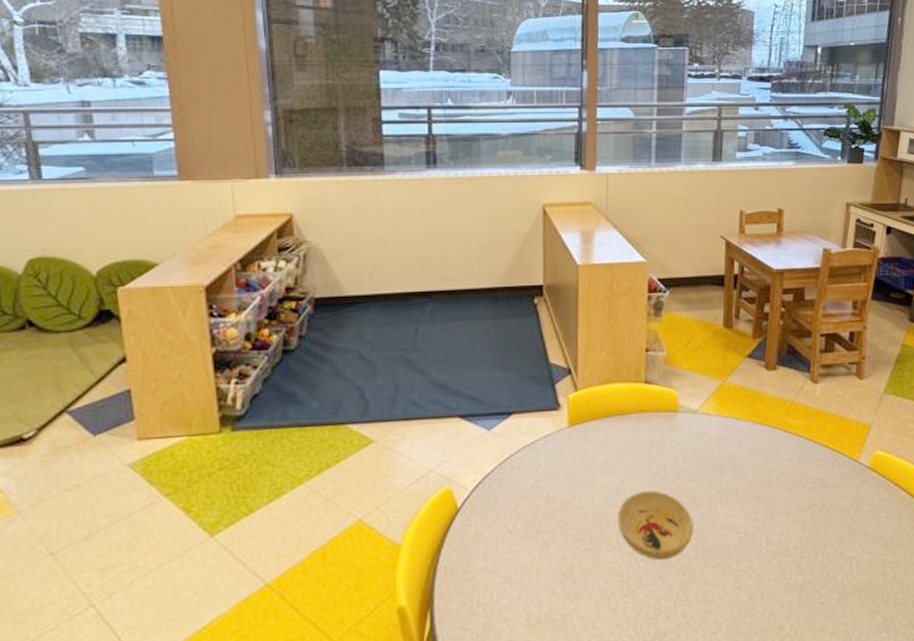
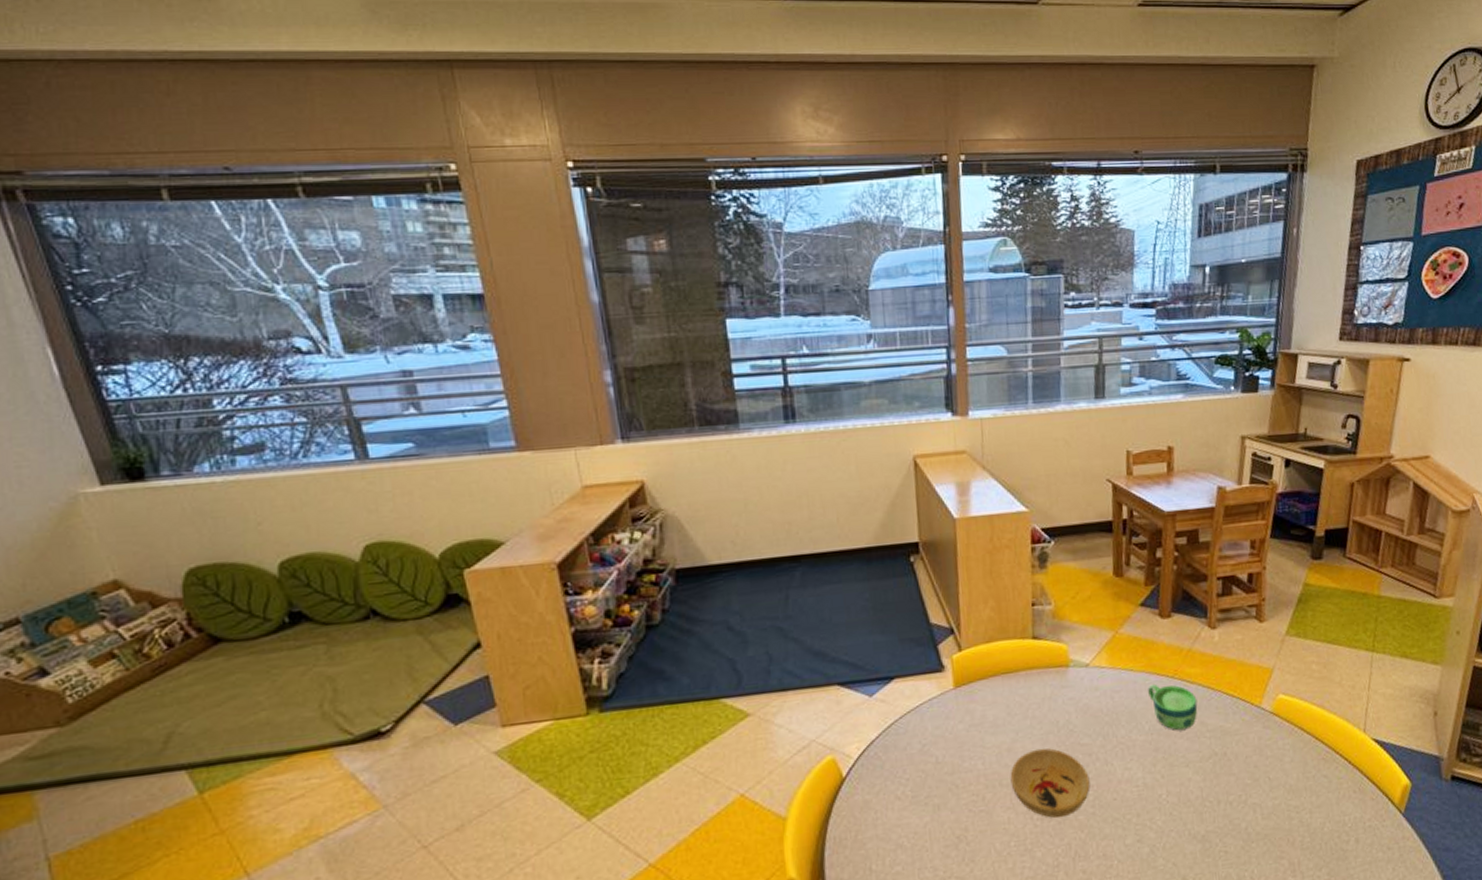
cup: none [752,433,799,481] -> present [1148,683,1198,731]

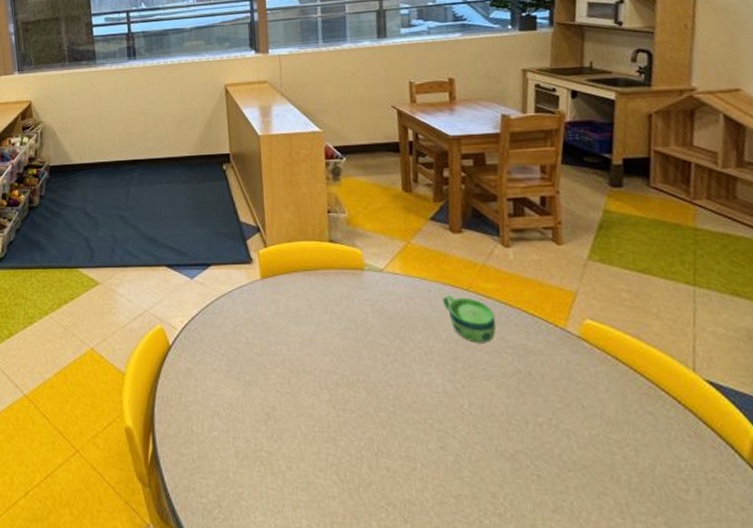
bowl: present [1010,748,1090,819] -> none [312,342,390,412]

